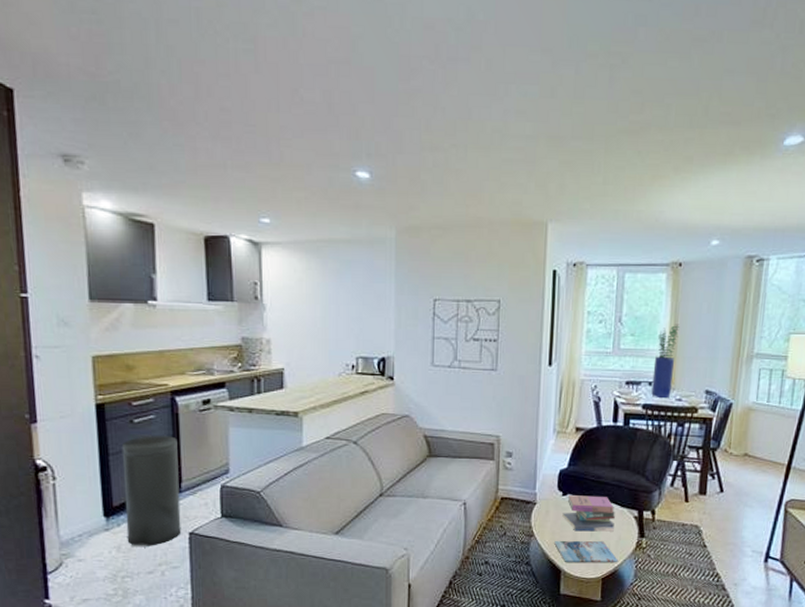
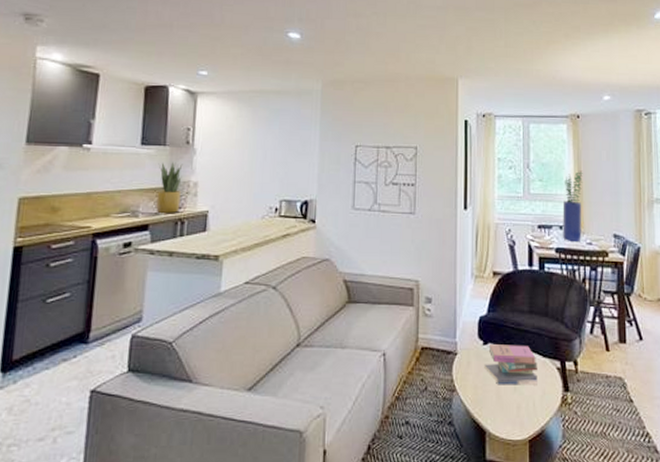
pedal bin: present [121,436,181,548] -> none [21,281,92,409]
planter: none [228,319,255,371] -> present [156,162,183,213]
magazine: present [554,541,618,562] -> none [477,396,544,421]

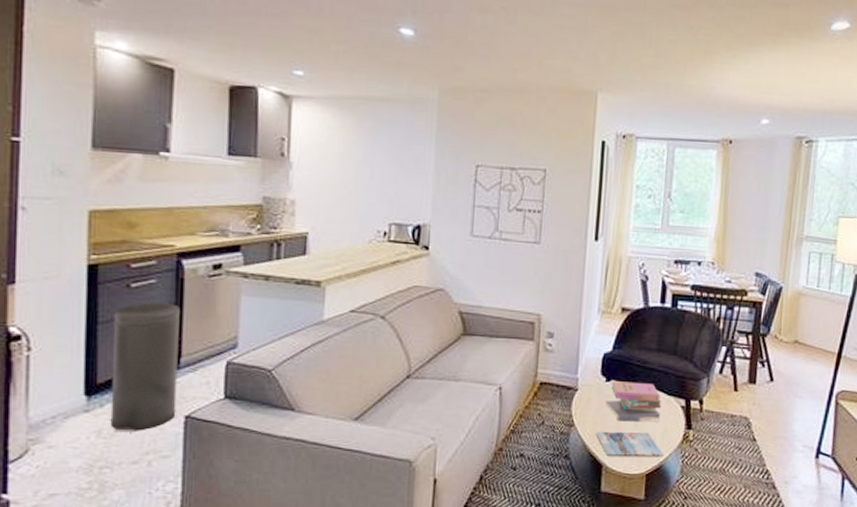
pedal bin: none [21,281,92,409] -> present [110,303,180,433]
planter: present [156,162,183,213] -> none [248,176,278,234]
magazine: none [477,396,544,421] -> present [596,432,664,456]
vase: present [562,170,583,242] -> none [700,202,730,280]

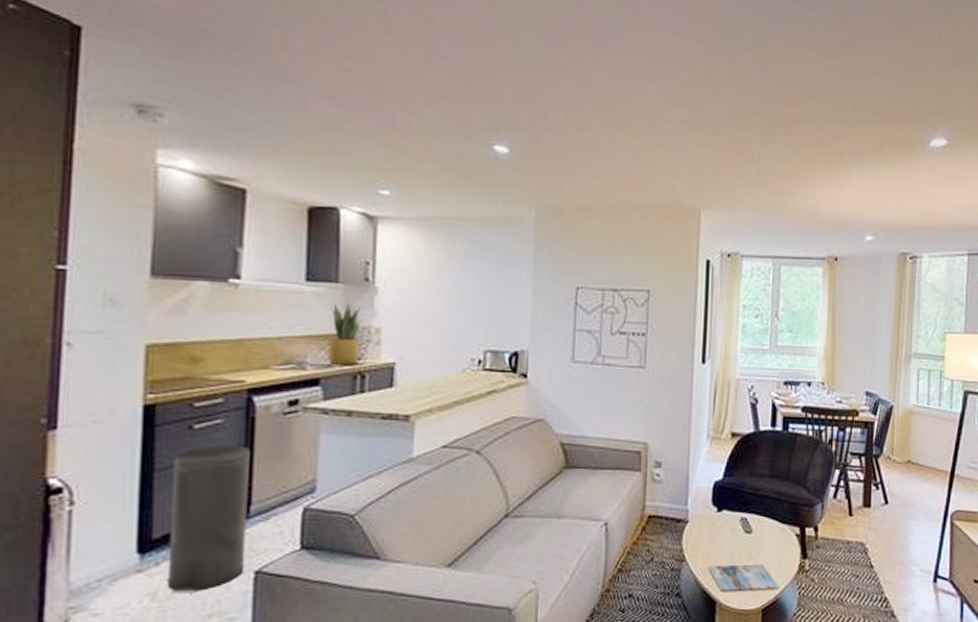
planter: none [248,176,278,234] -> present [328,303,361,365]
books: present [605,381,661,422] -> none [717,511,775,554]

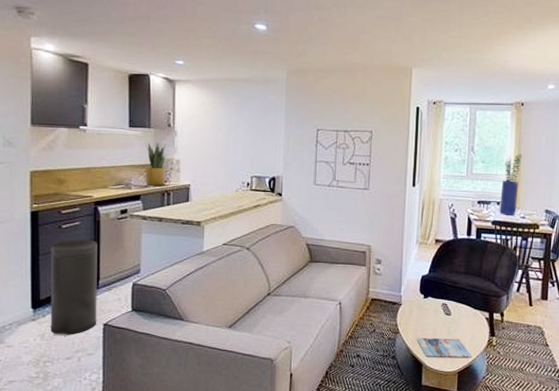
vase: none [811,320,837,401] -> present [499,153,523,216]

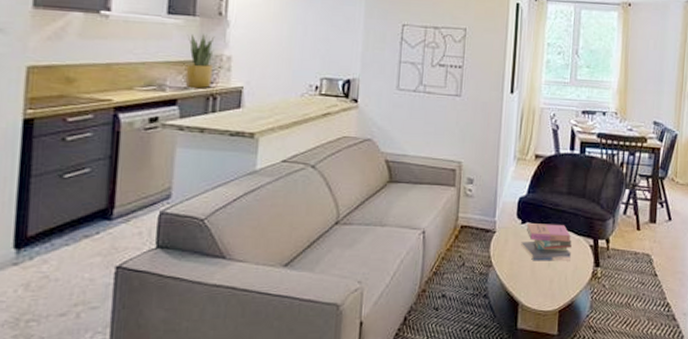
pedal bin: present [50,239,98,336] -> none [39,155,115,285]
magazine: present [417,338,472,358] -> none [512,271,574,294]
books: none [424,298,469,331] -> present [521,223,572,261]
vase: present [499,153,523,216] -> none [605,58,630,128]

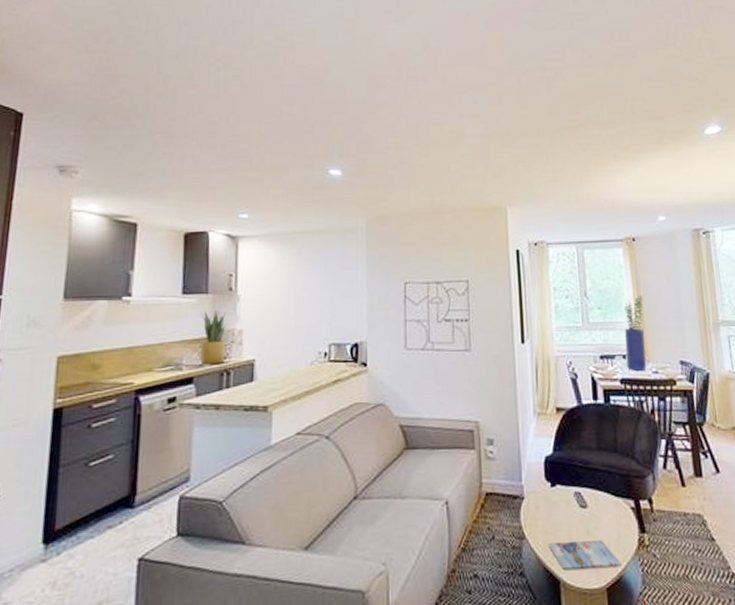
magazine: none [512,271,574,294] -> present [548,540,622,570]
books: present [521,223,572,261] -> none [553,484,612,530]
vase: none [605,58,630,128] -> present [624,295,647,372]

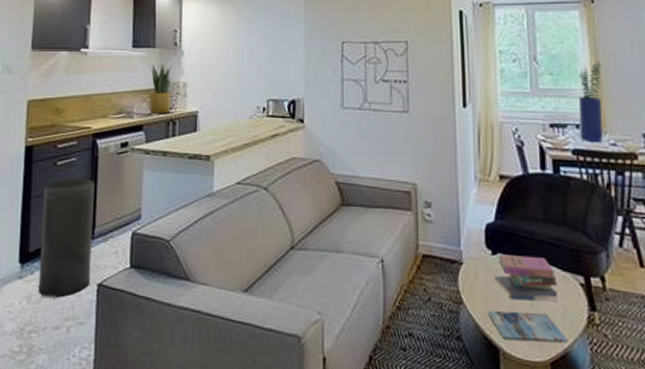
pedal bin: none [65,441,136,582] -> present [38,178,95,299]
books: none [553,484,612,530] -> present [494,255,558,302]

